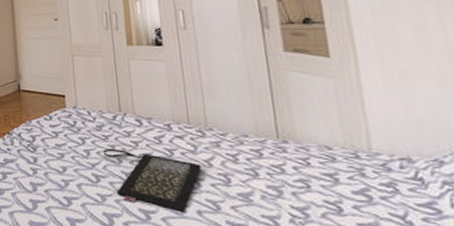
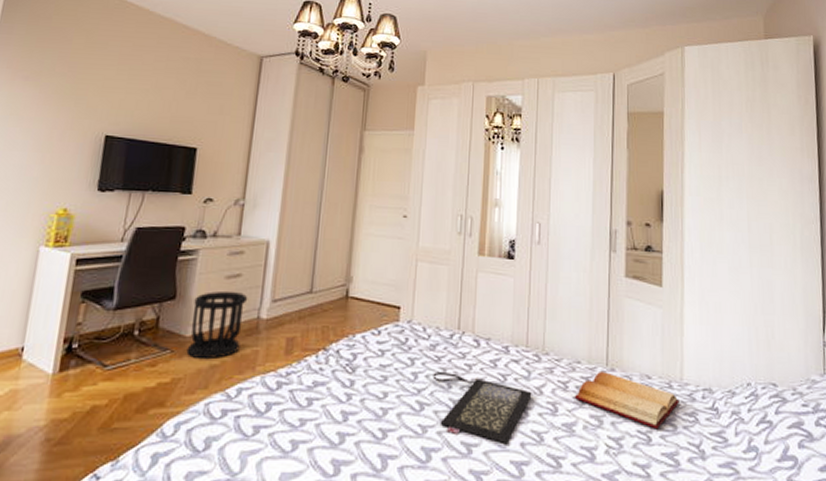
bible: none [246,143,373,200] -> present [574,370,681,430]

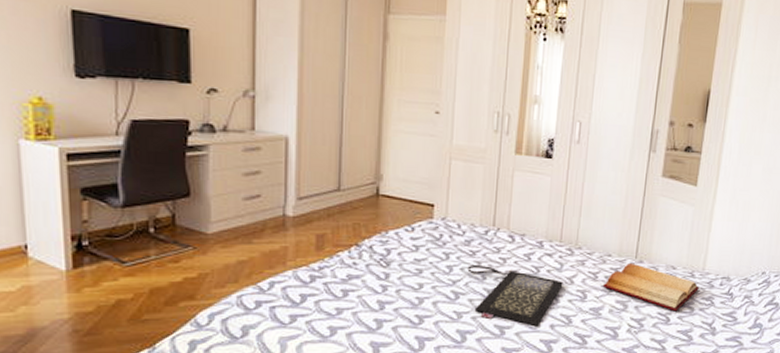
wastebasket: present [186,290,248,360] -> none [210,188,271,256]

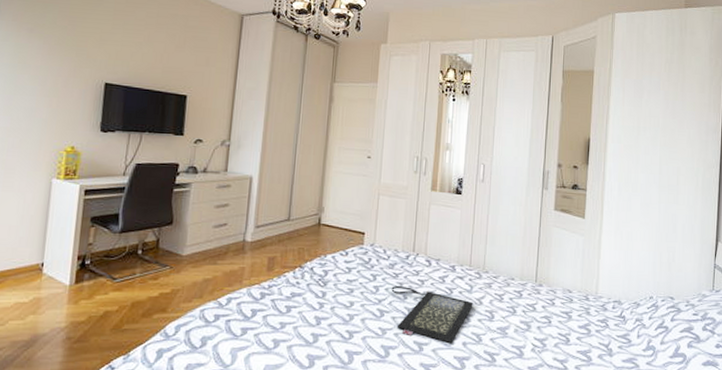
bible: present [602,262,700,312] -> none [508,286,595,333]

